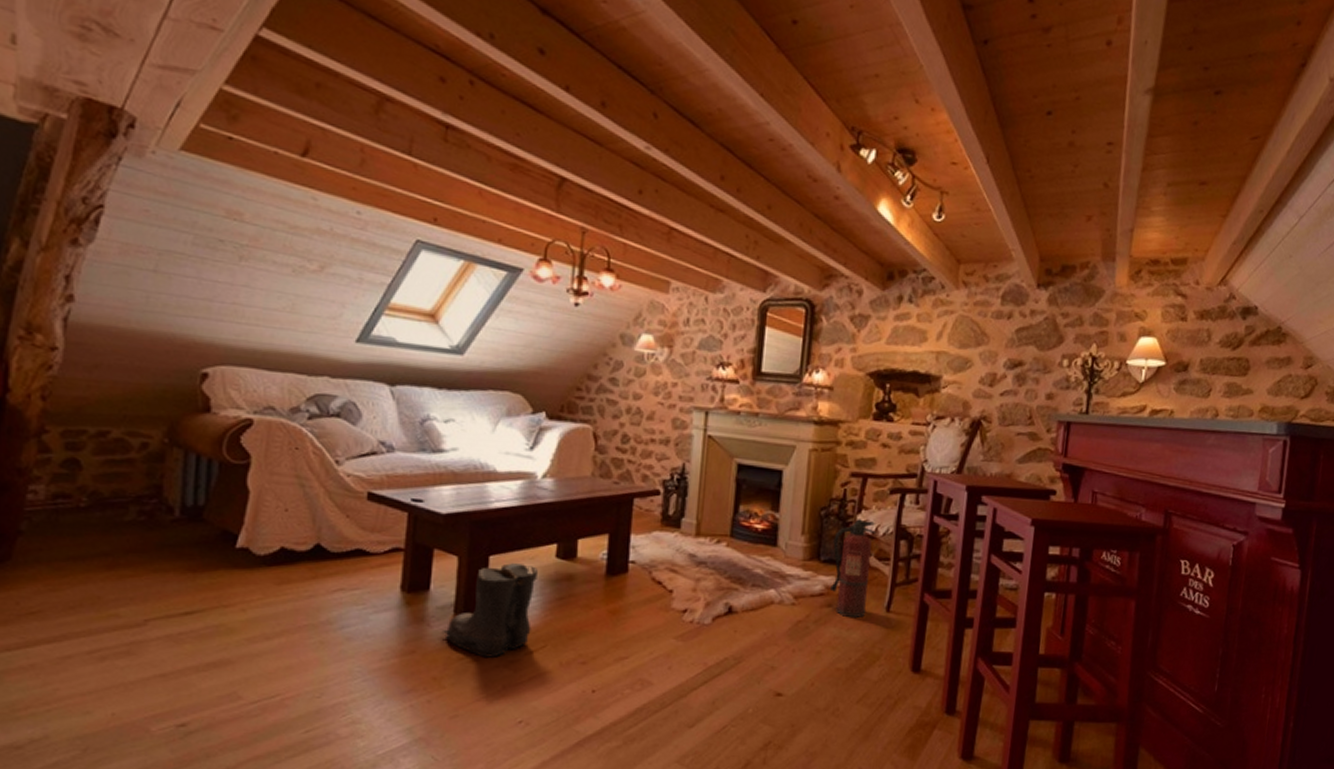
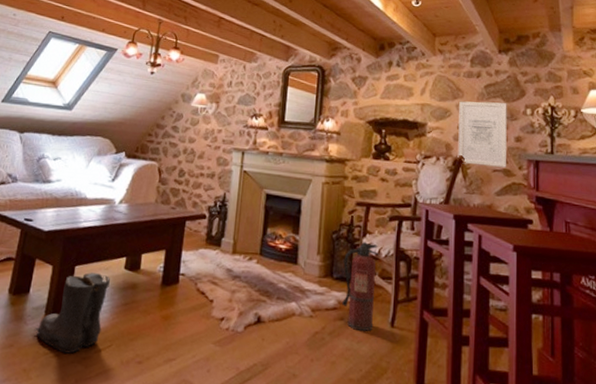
wall art: none [976,348,1041,430] -> present [457,101,507,168]

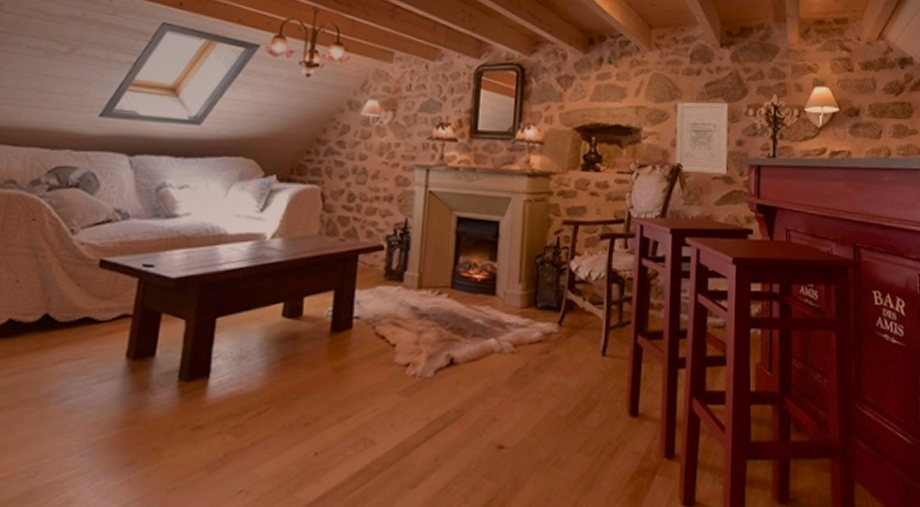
boots: present [34,272,110,354] -> none [164,325,264,424]
fire extinguisher: present [342,242,380,332] -> none [548,265,590,364]

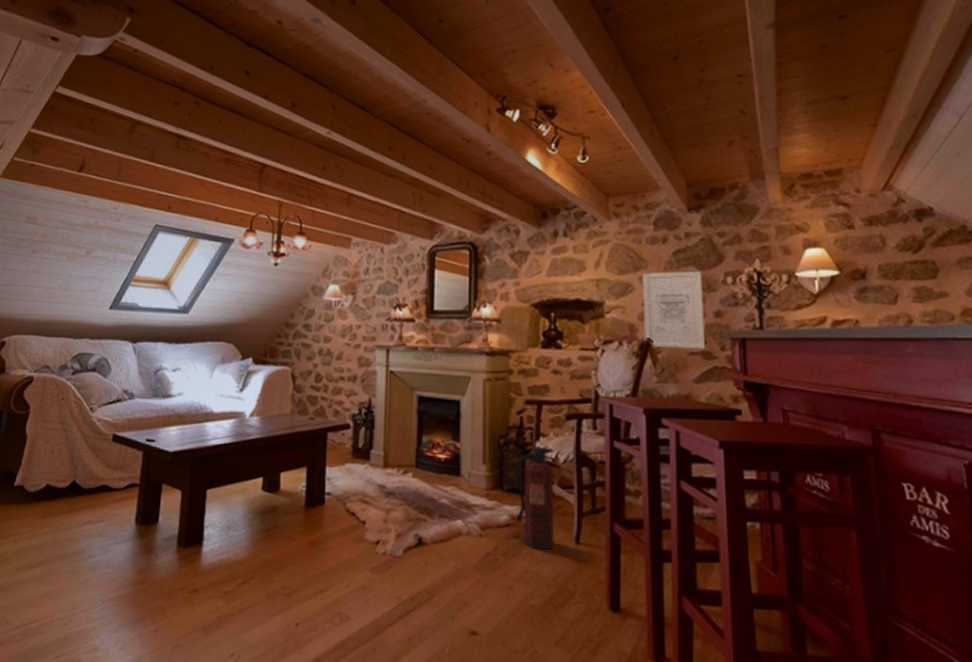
fire extinguisher: none [548,265,590,364] -> present [515,446,557,551]

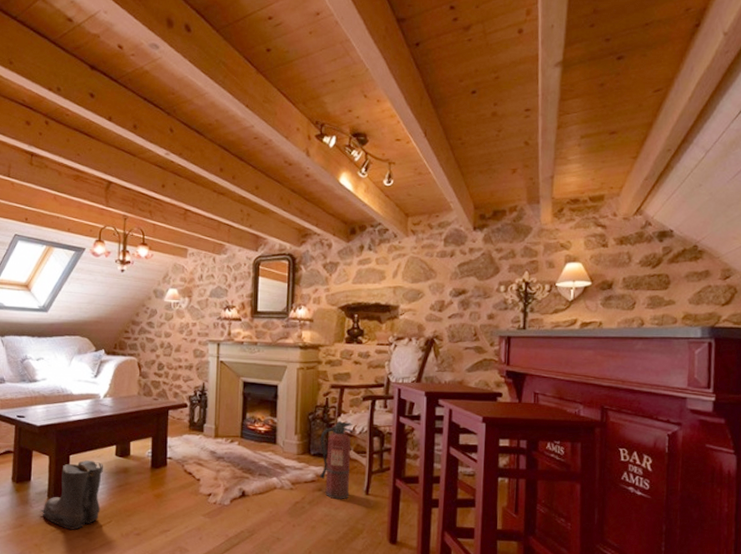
boots: none [167,496,247,588] -> present [39,460,103,530]
wall art: present [643,270,706,349] -> none [430,280,481,345]

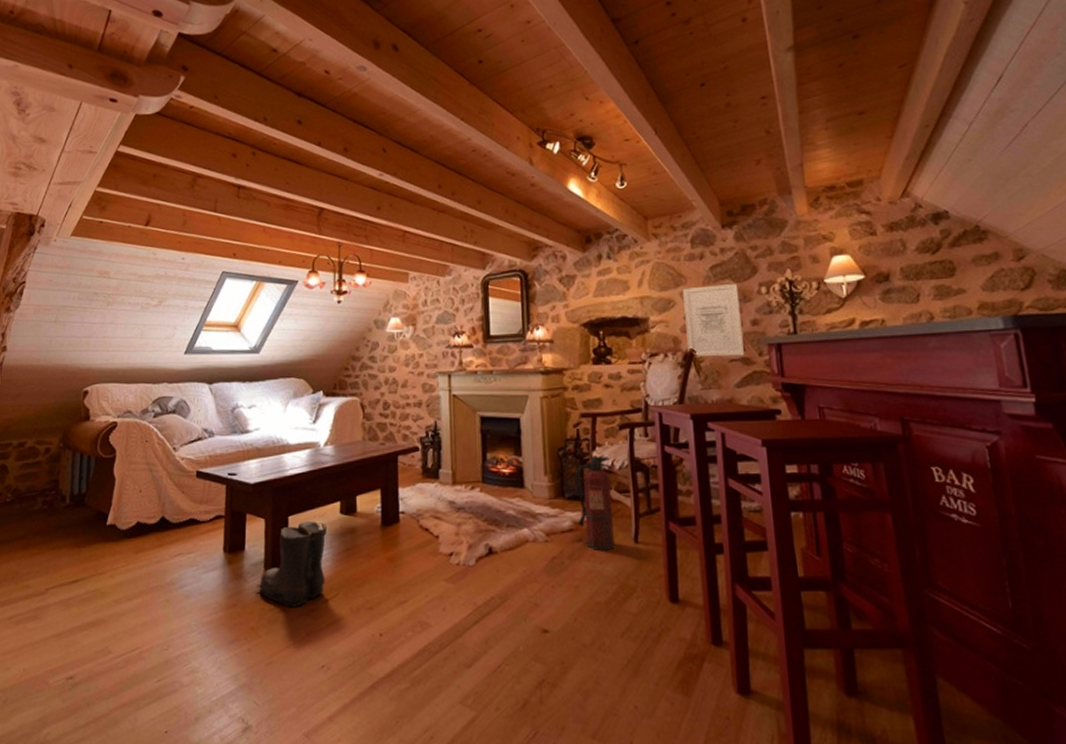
wall art: none [430,280,481,345] -> present [683,283,745,357]

